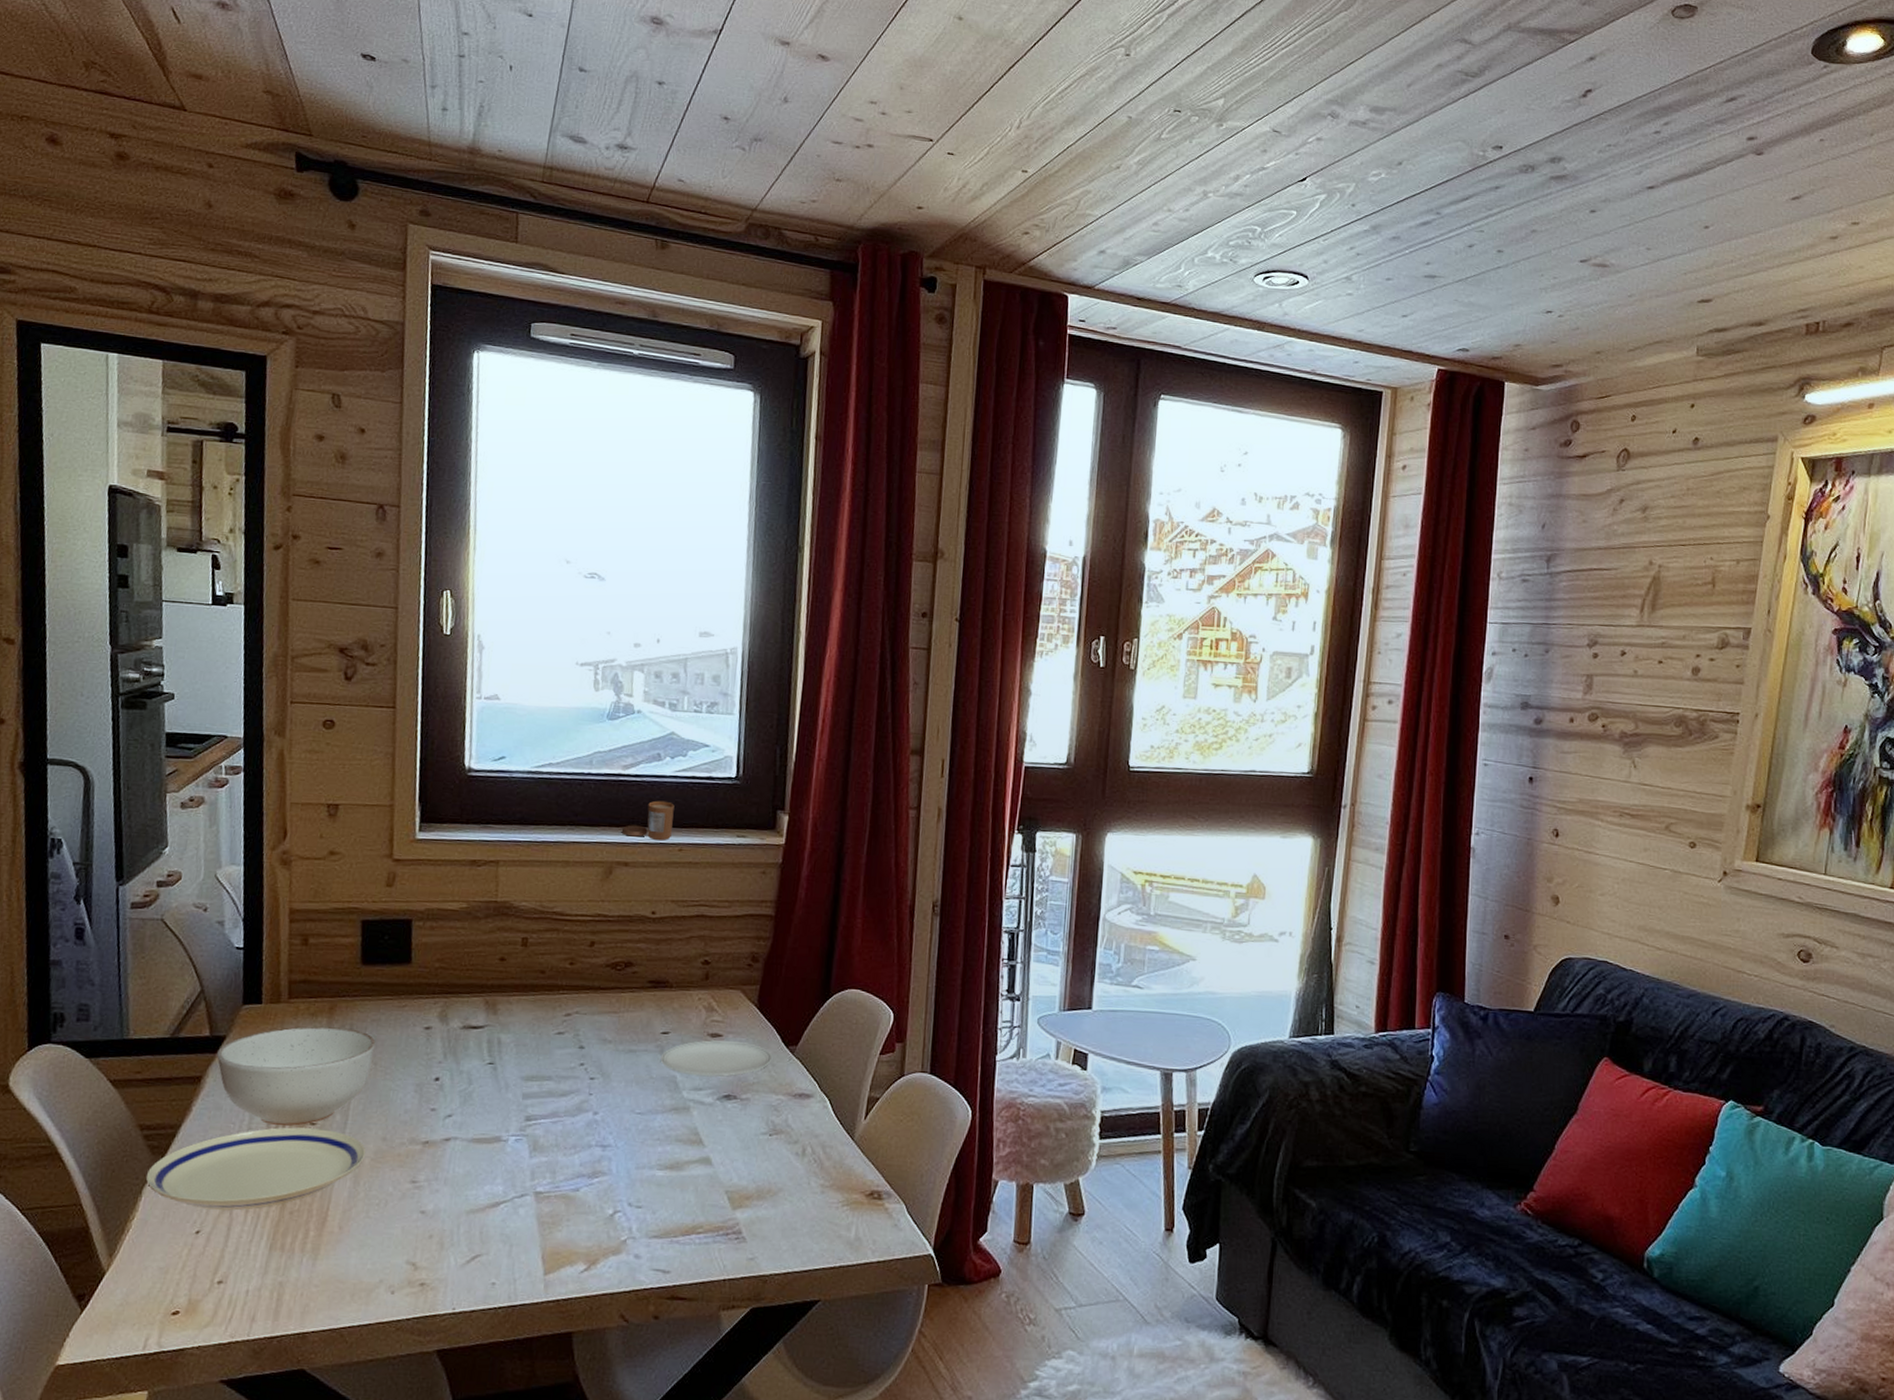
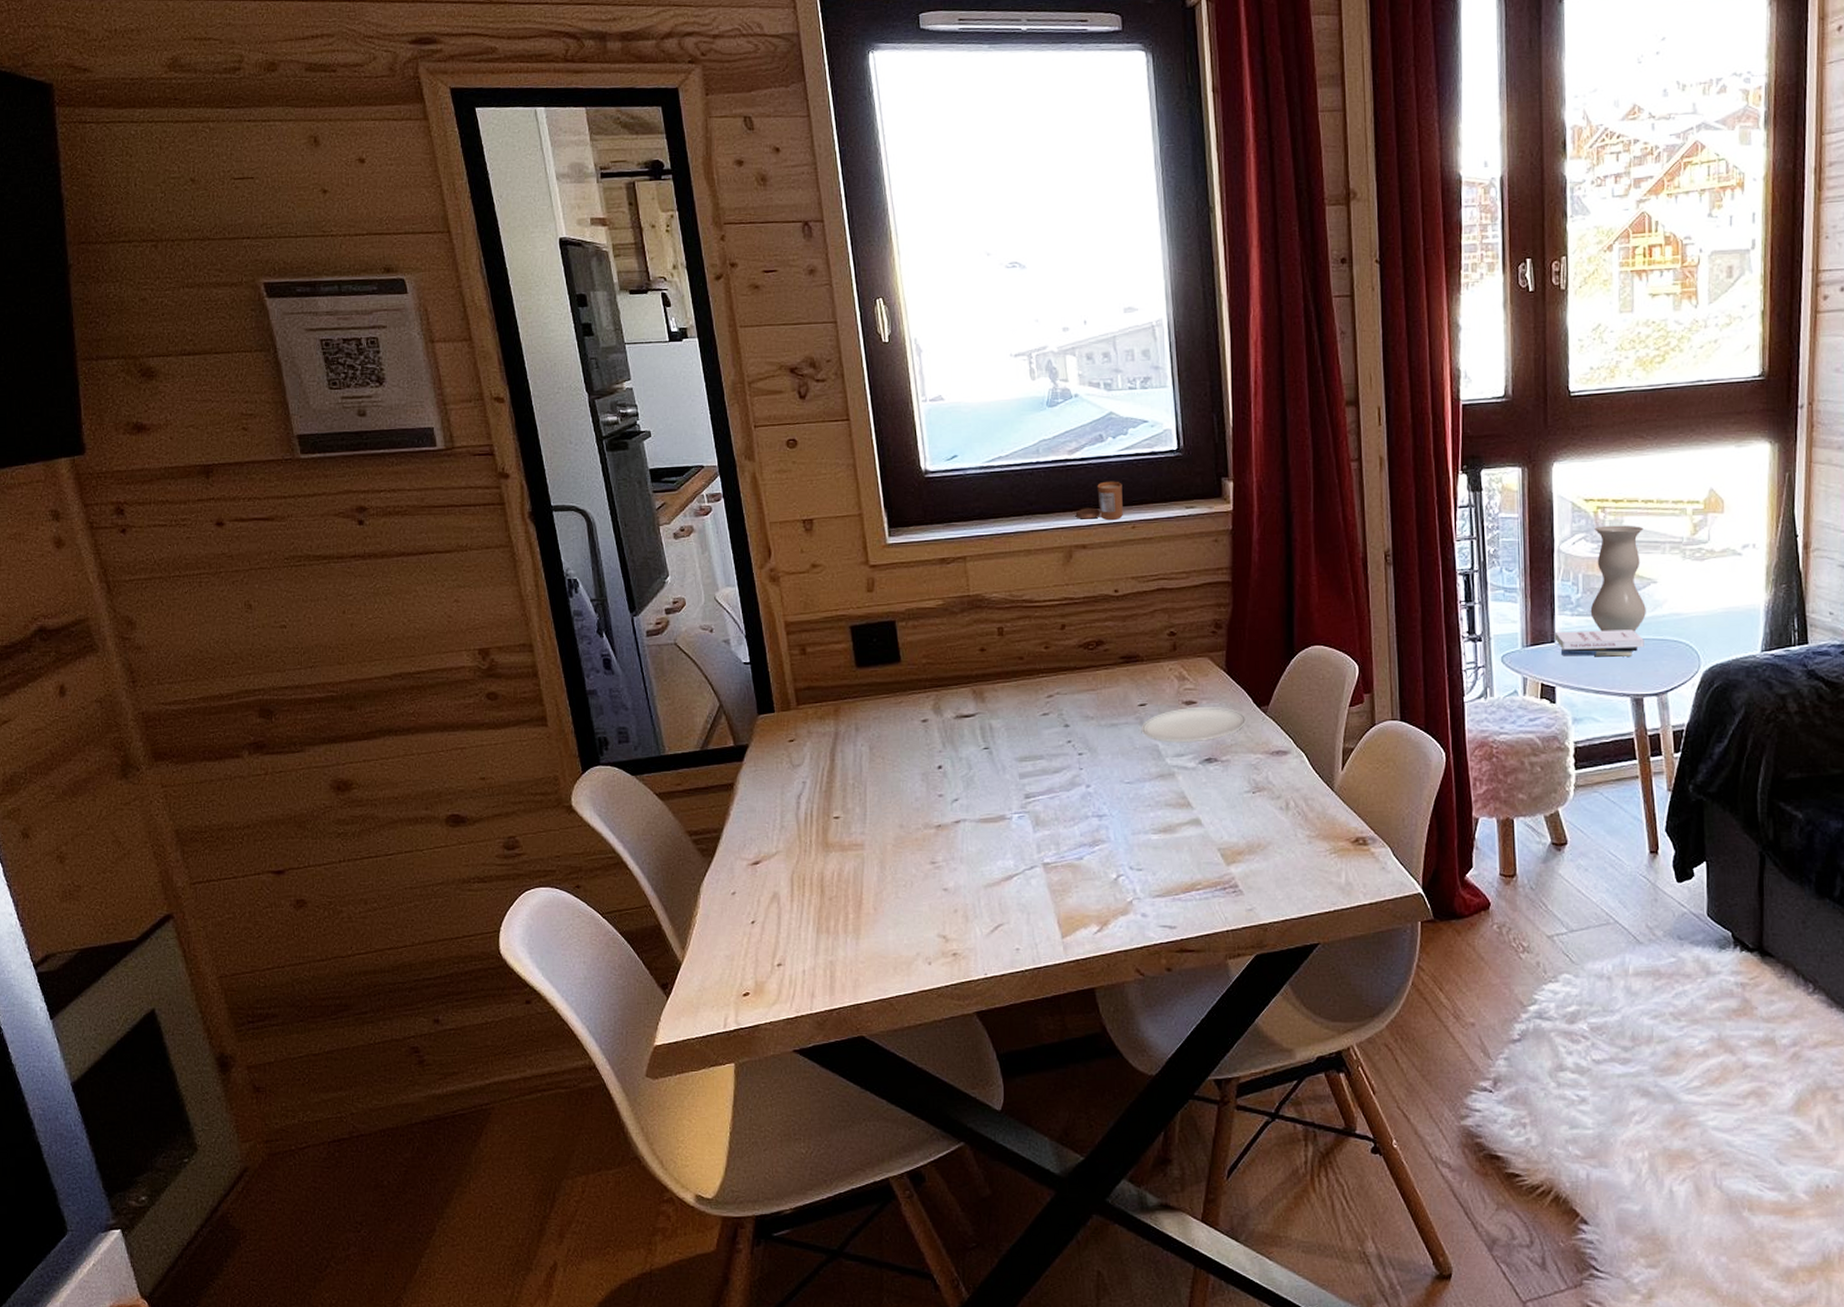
plate: present [145,1127,367,1211] -> none [701,822,887,902]
bowl: present [217,1026,376,1127] -> none [743,728,881,822]
books: none [1091,998,1179,1030] -> present [1554,629,1644,657]
vase: none [1129,899,1188,1007] -> present [1590,525,1646,632]

